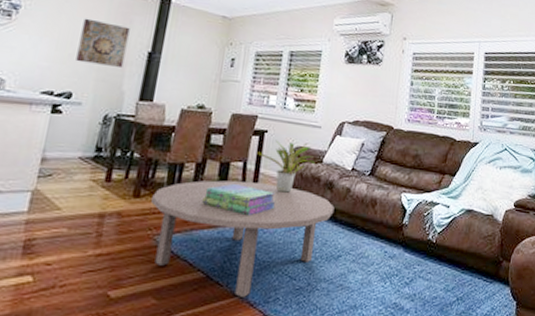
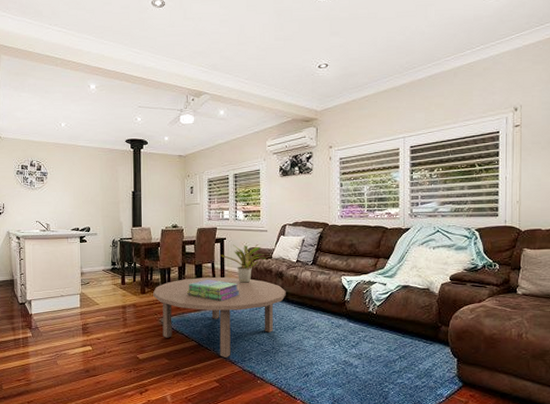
wall art: present [76,18,130,67] -> none [87,174,118,206]

